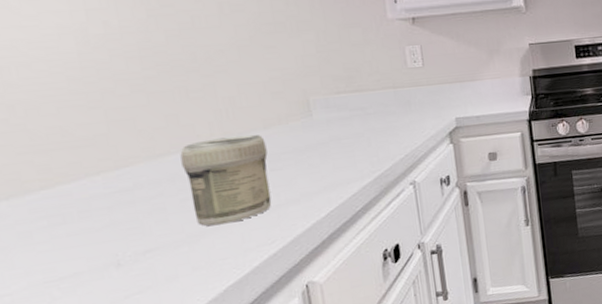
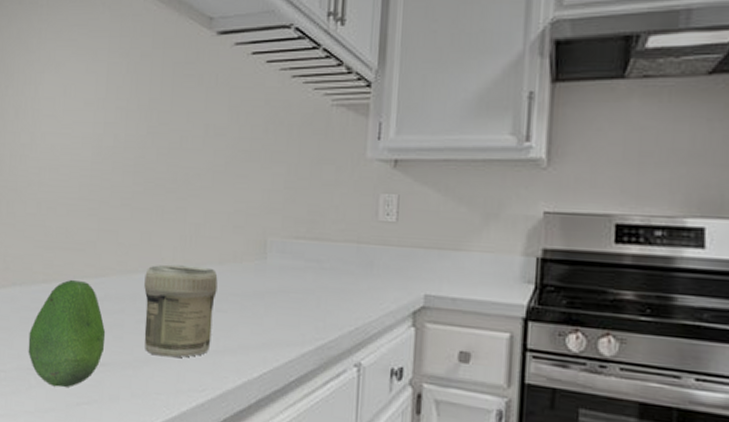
fruit: none [35,176,147,291] -> present [28,279,106,387]

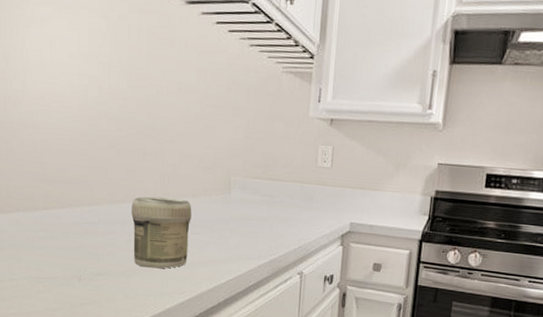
fruit: present [28,279,106,387] -> none [35,207,101,292]

